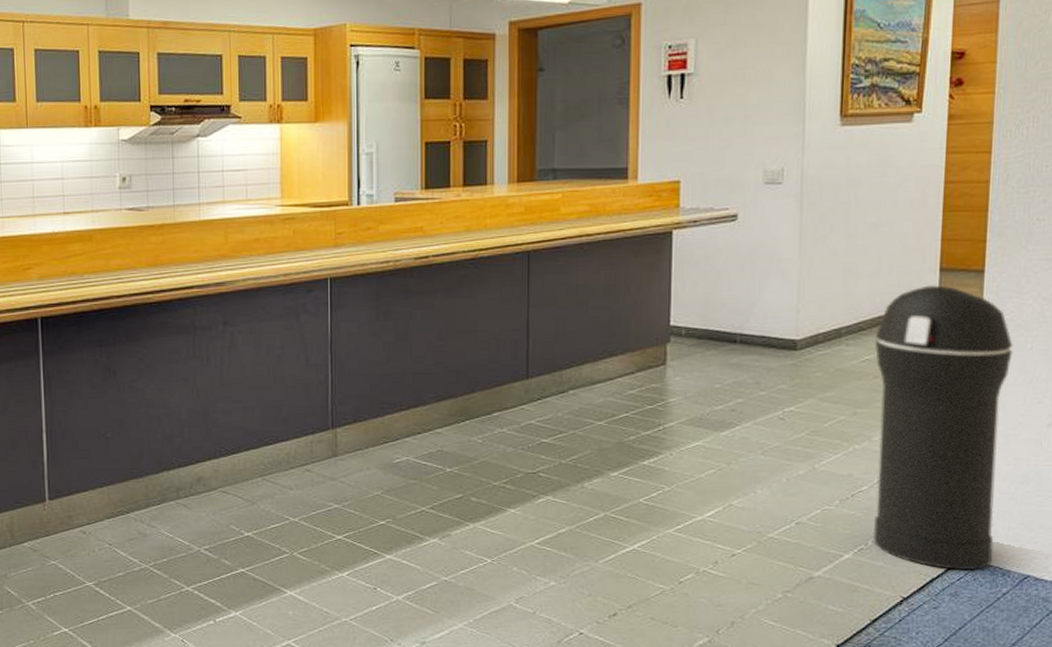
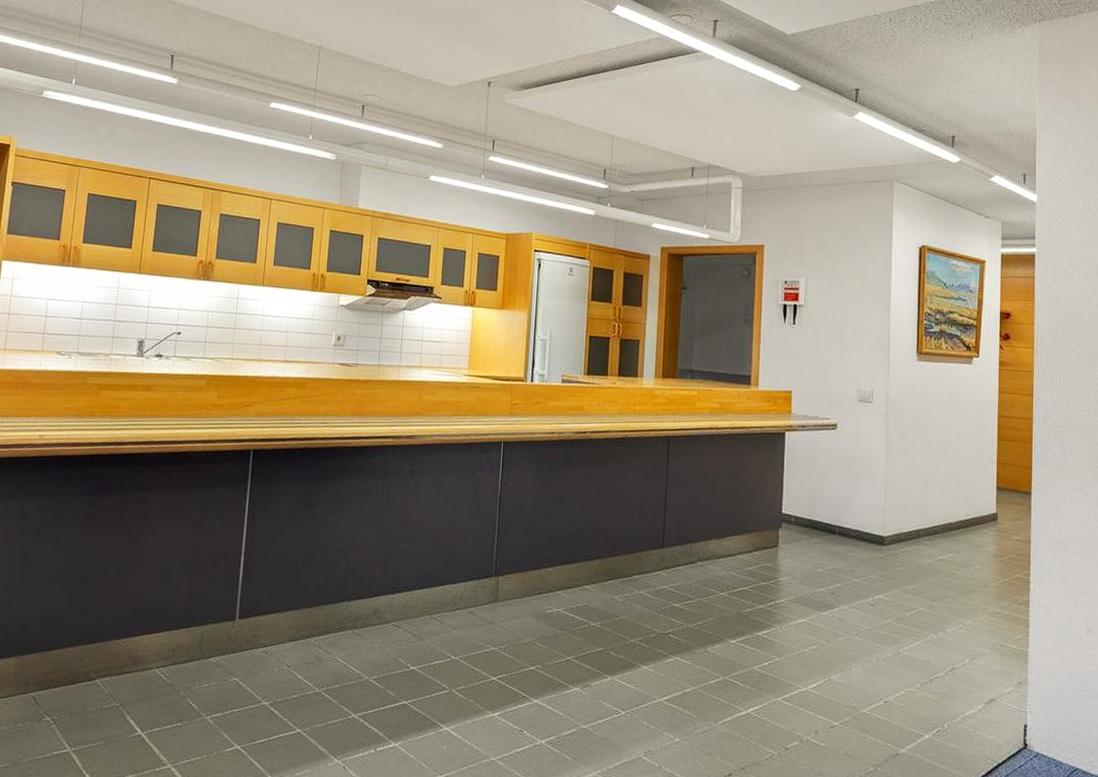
trash can: present [872,285,1013,570] -> none [946,500,1056,759]

